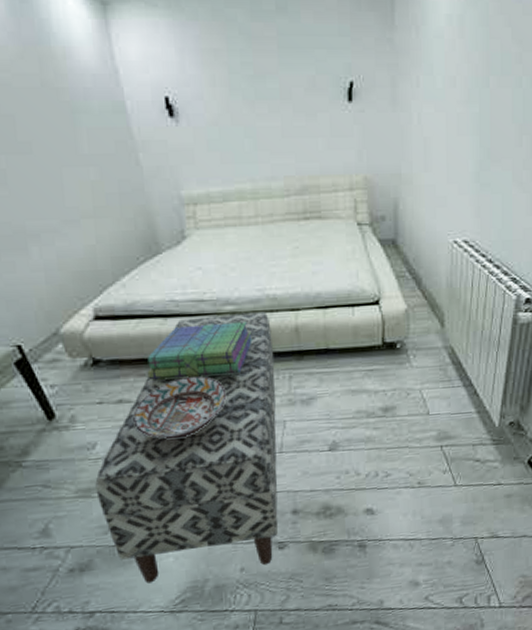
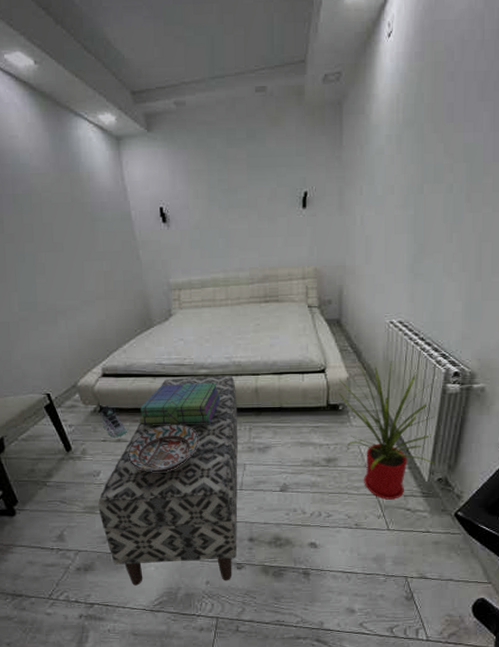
sneaker: none [94,357,131,399] -> present [101,405,127,438]
house plant: none [395,286,507,451] -> present [338,359,436,500]

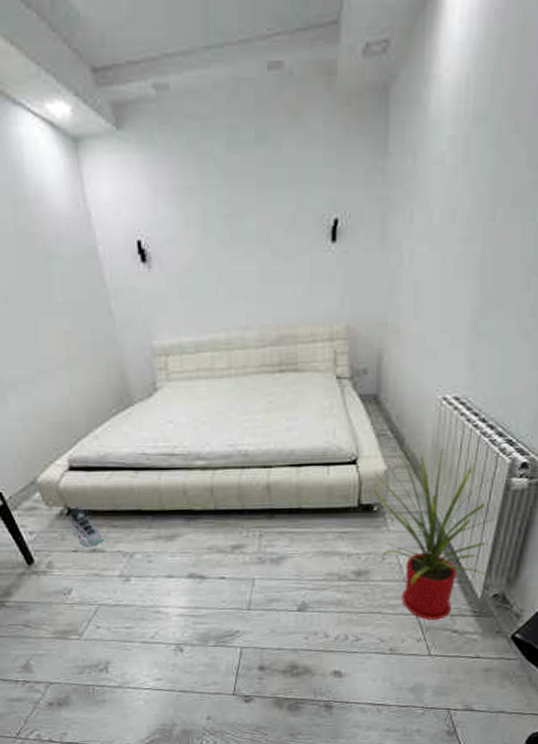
bench: present [98,375,238,586] -> none [71,468,245,722]
decorative bowl: present [128,425,200,473] -> none [106,530,196,590]
stack of books: present [139,383,221,426] -> none [119,477,223,532]

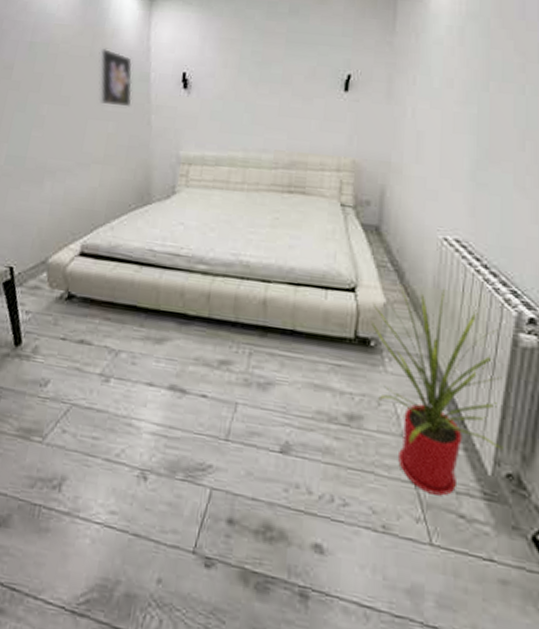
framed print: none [24,218,84,296] -> present [97,47,133,107]
sneaker: present [69,507,104,548] -> none [66,292,95,338]

